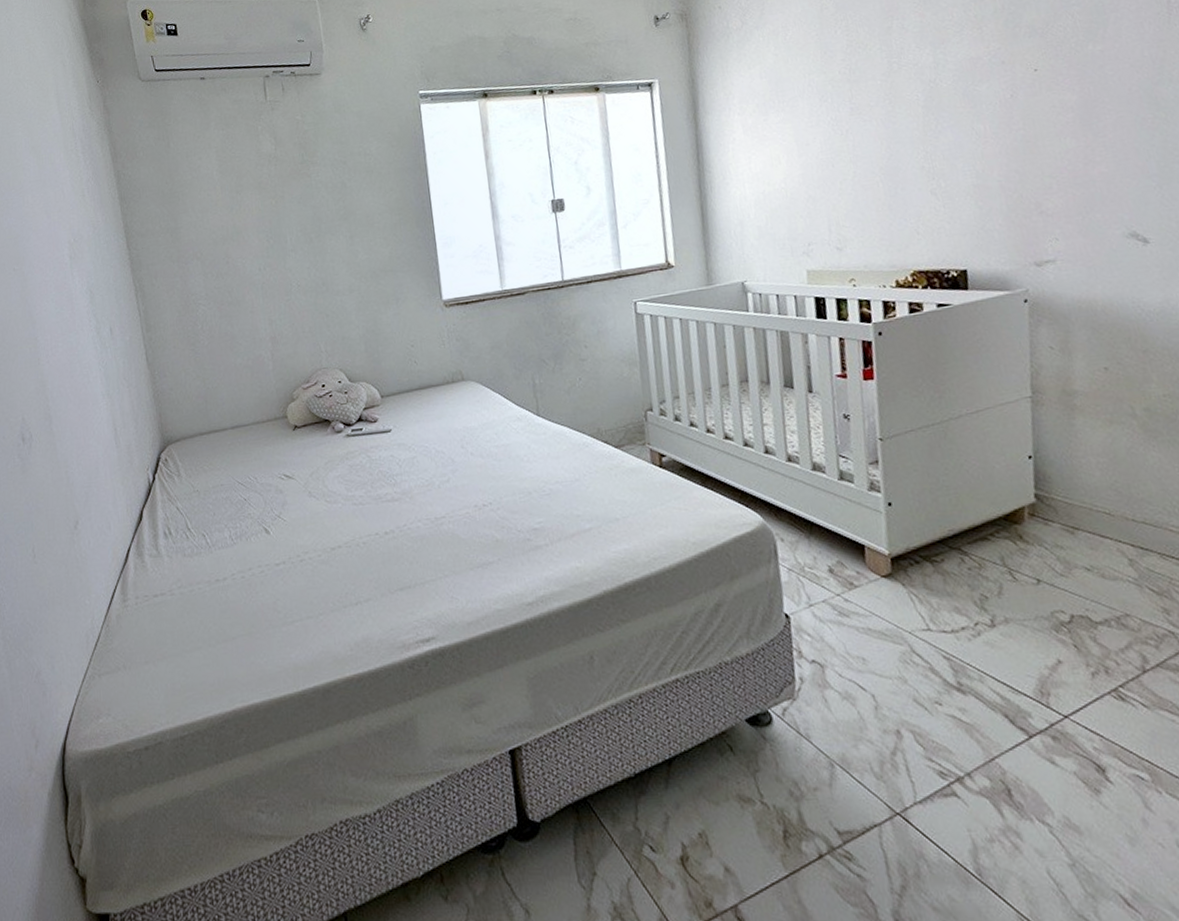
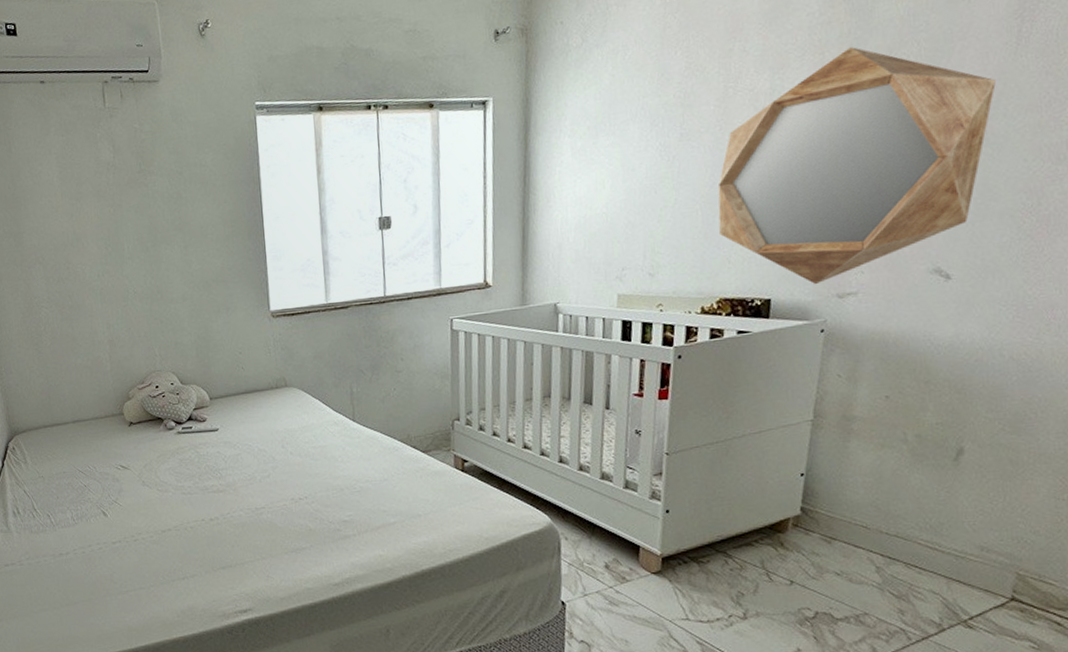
home mirror: none [895,21,1156,254] -> present [718,47,996,285]

